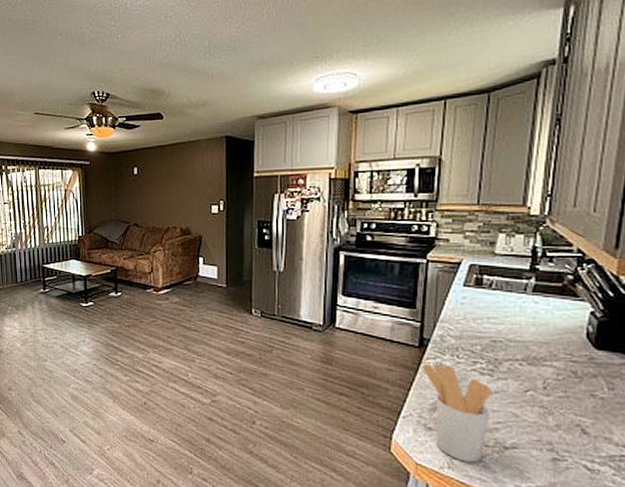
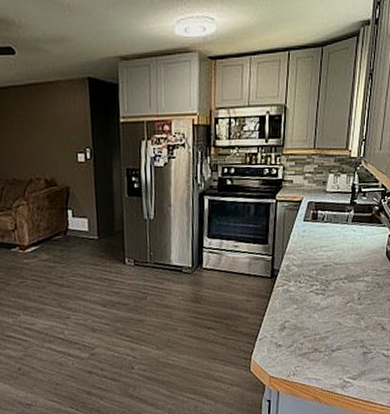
utensil holder: present [422,363,492,463] -> none [273,290,324,368]

